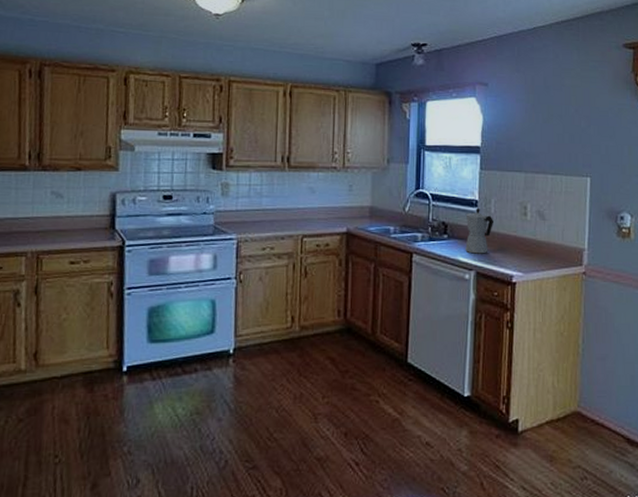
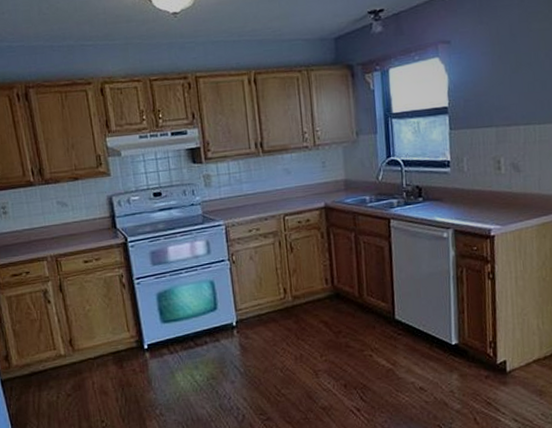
moka pot: present [465,209,495,254] -> none [438,169,468,213]

